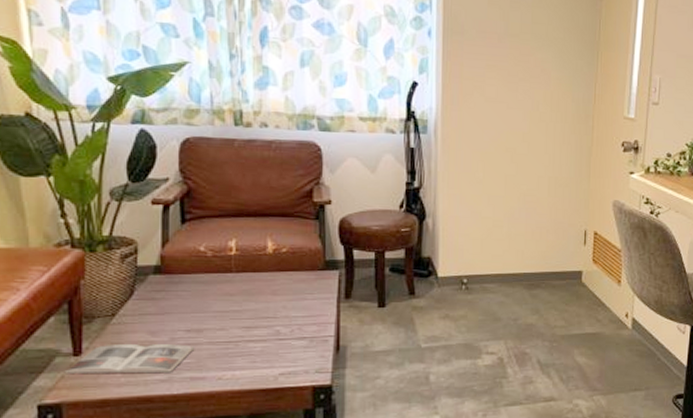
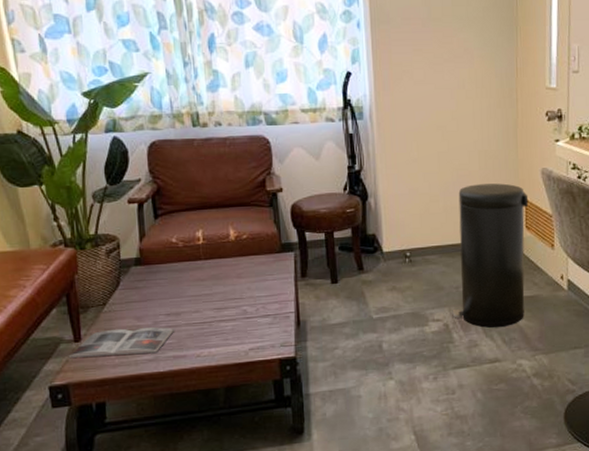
pedal bin: none [508,212,598,364] -> present [452,183,529,328]

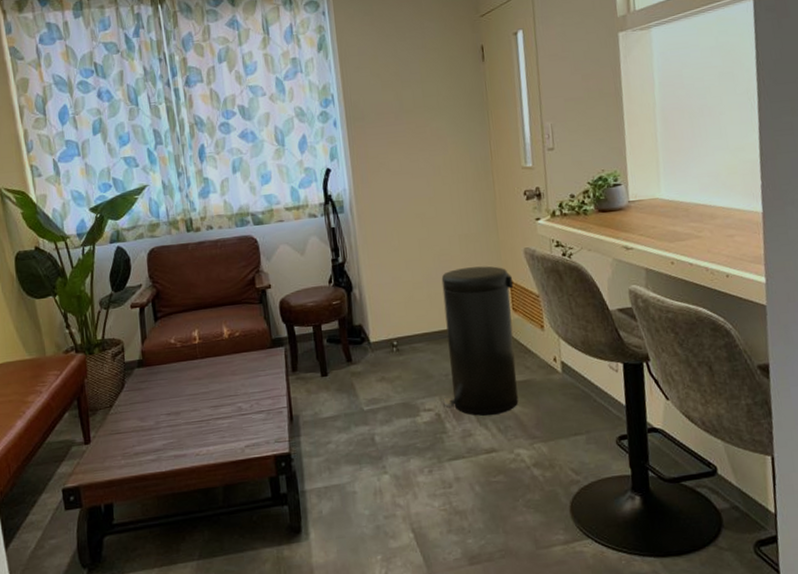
magazine: present [68,327,174,358] -> none [79,427,174,460]

